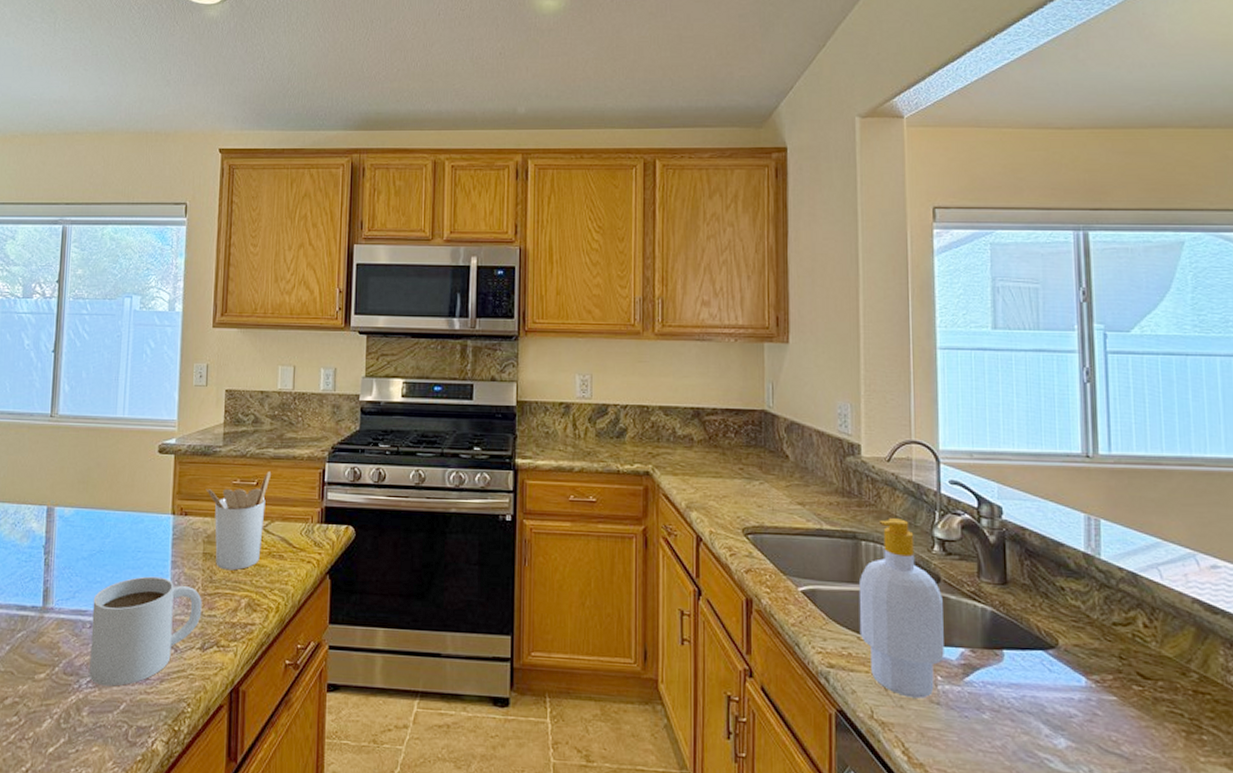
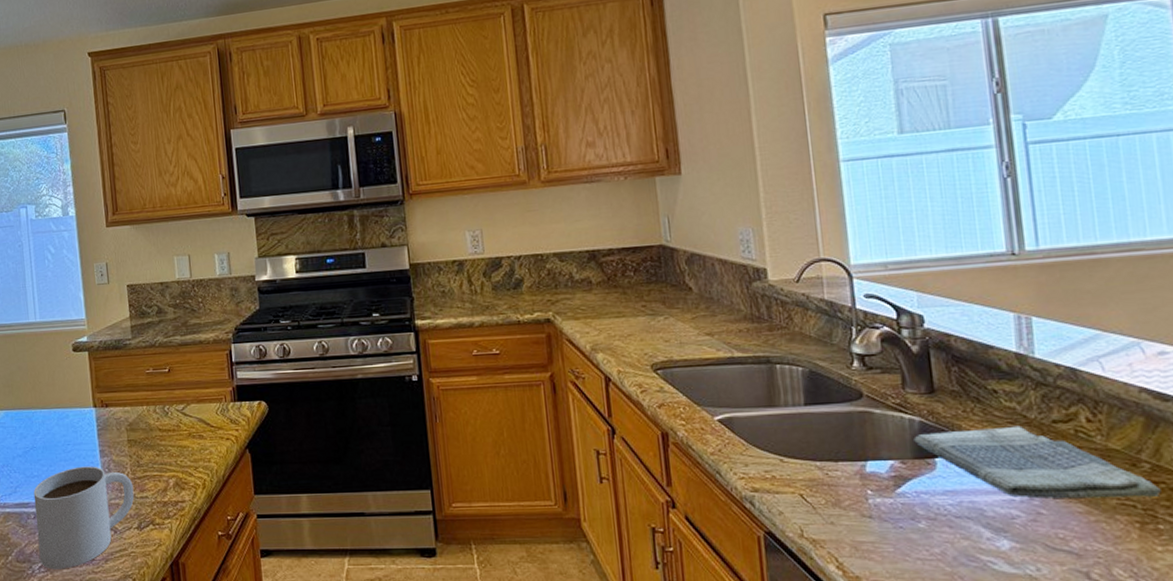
utensil holder: present [206,472,272,571] -> none [121,358,182,454]
soap bottle: present [858,518,944,699] -> none [776,338,873,514]
dish towel: none [985,624,1207,707] -> present [914,426,1161,499]

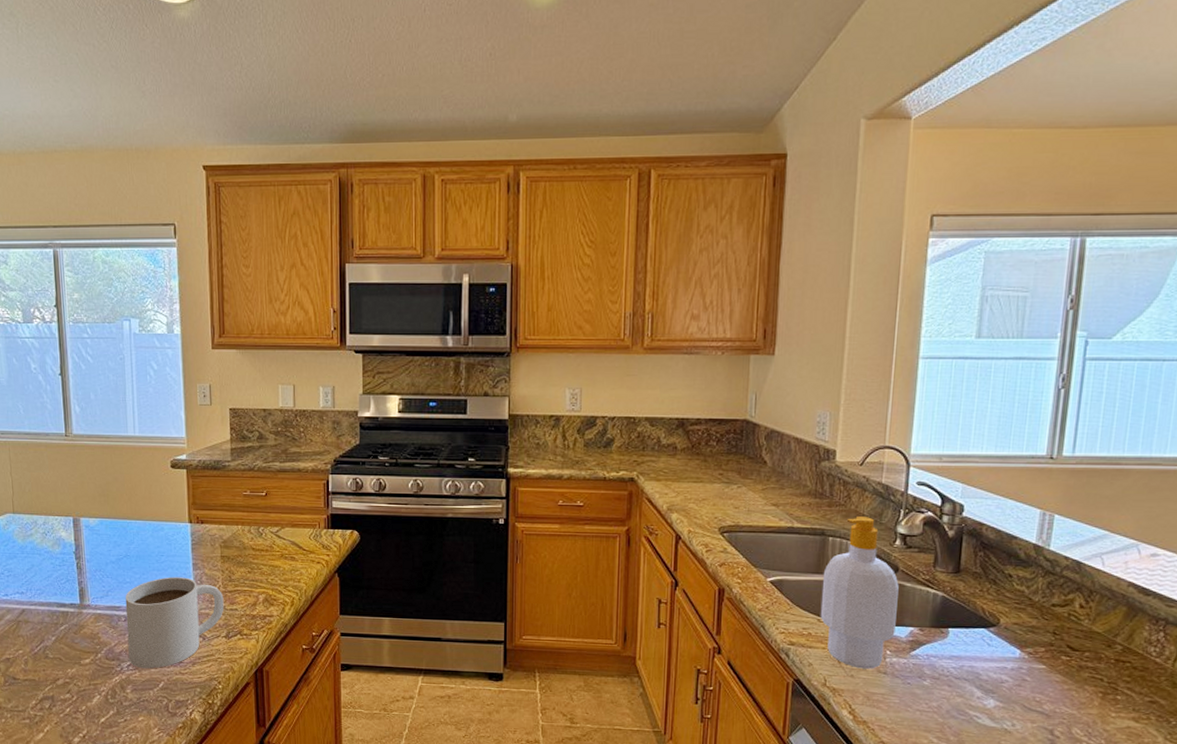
soap bottle: none [776,338,873,514] -> present [820,517,899,669]
dish towel: present [914,426,1161,499] -> none [934,606,1126,673]

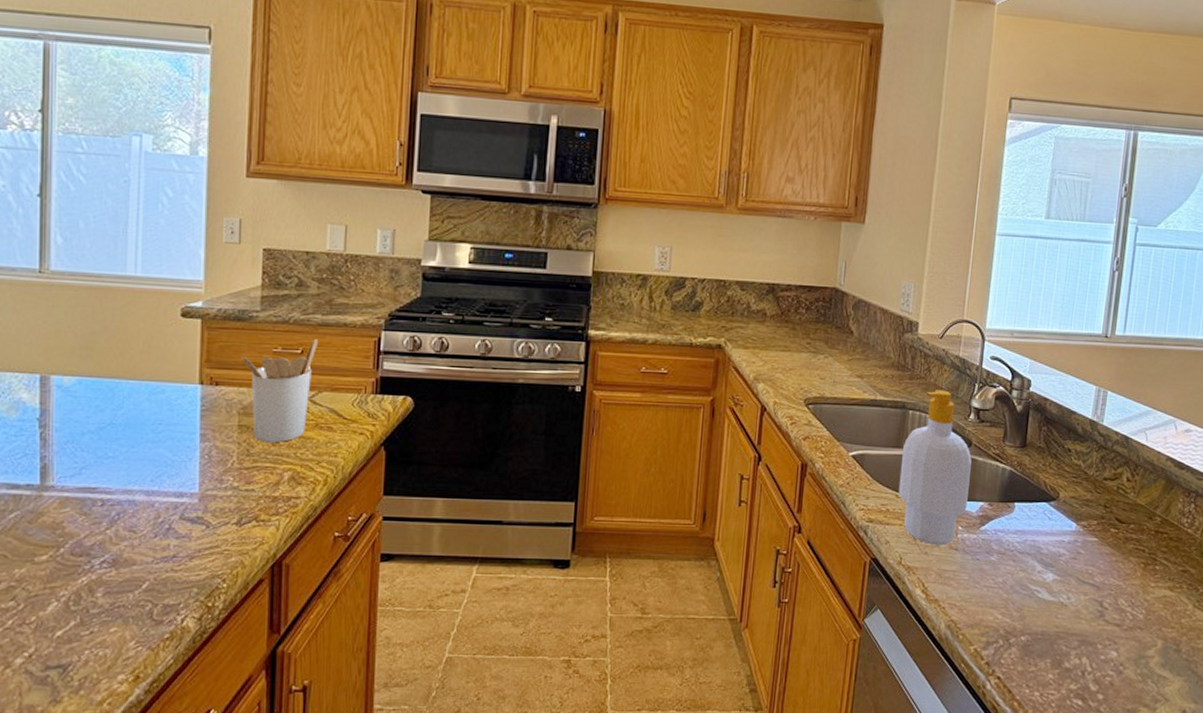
mug: present [125,577,224,669] -> none [103,450,238,566]
utensil holder: none [218,483,279,571] -> present [240,339,319,443]

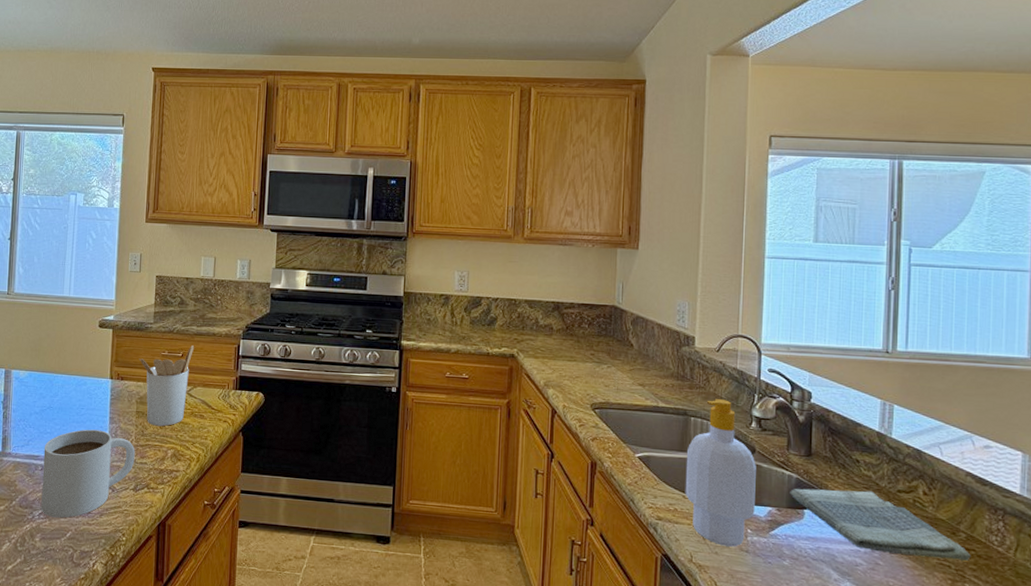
mug: none [103,450,238,566] -> present [41,429,135,518]
dish towel: none [1002,480,1164,544] -> present [790,488,971,561]

